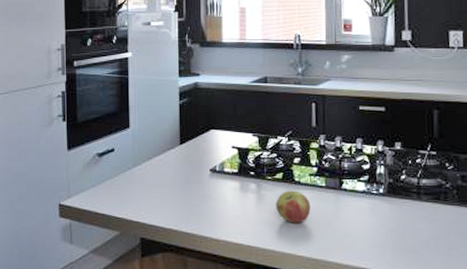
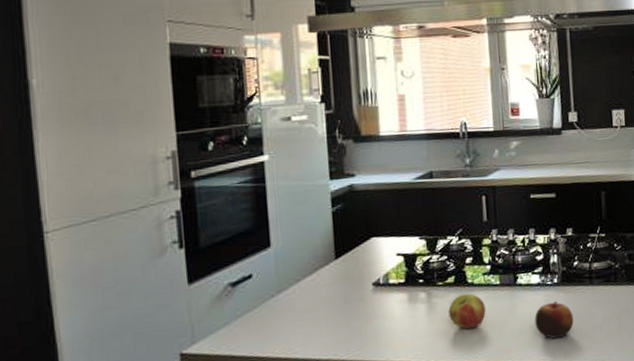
apple: none [358,211,399,246] -> present [534,301,574,339]

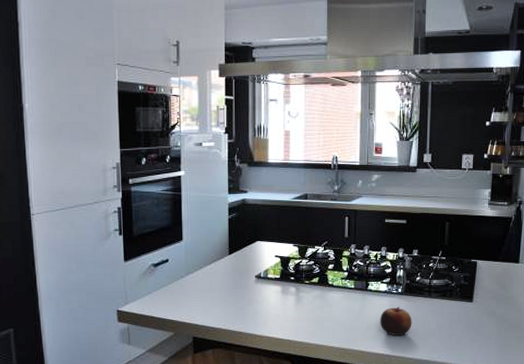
apple: present [448,293,486,330] -> none [312,292,341,320]

